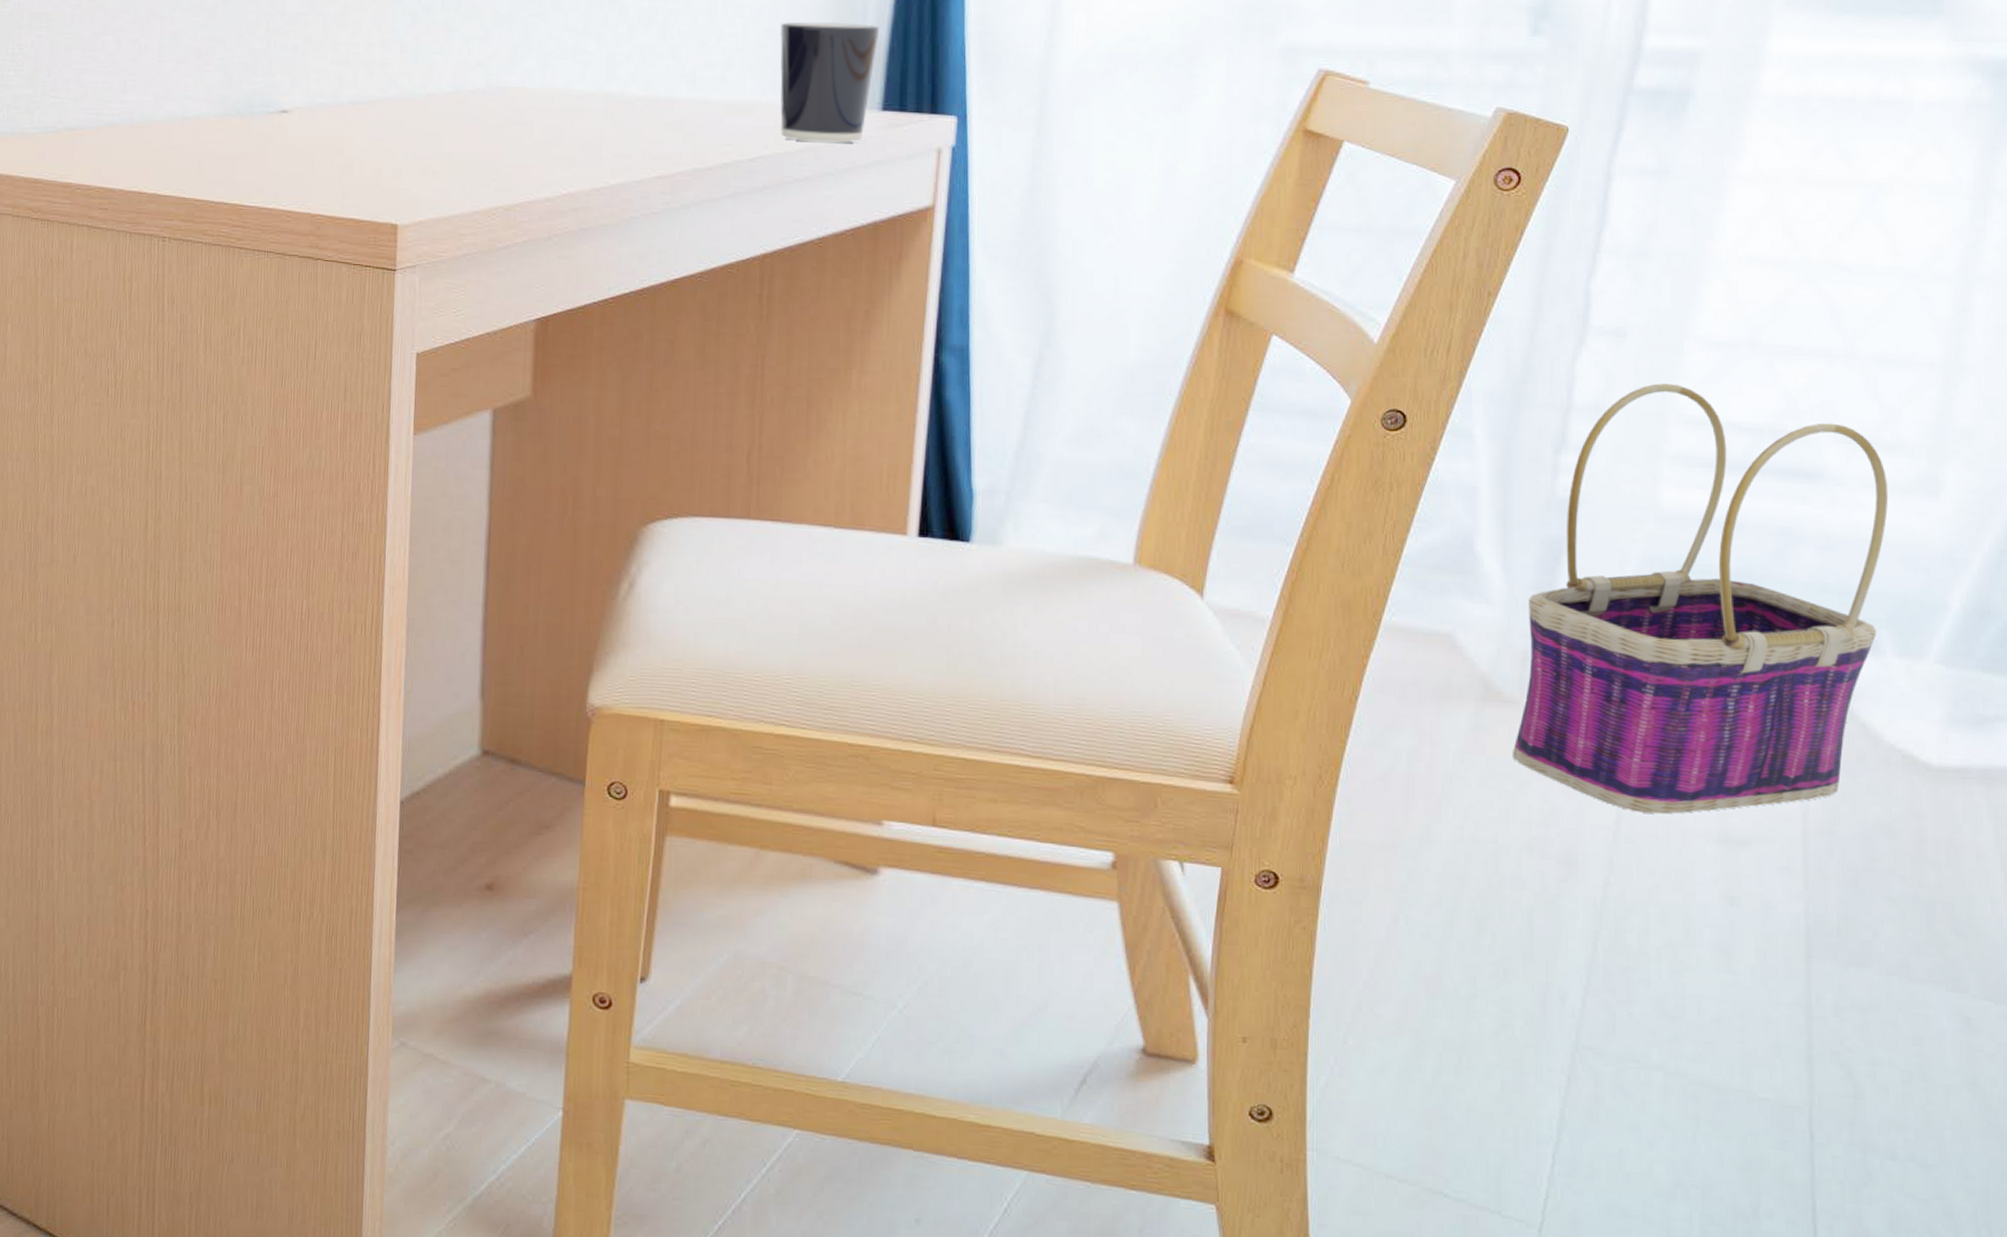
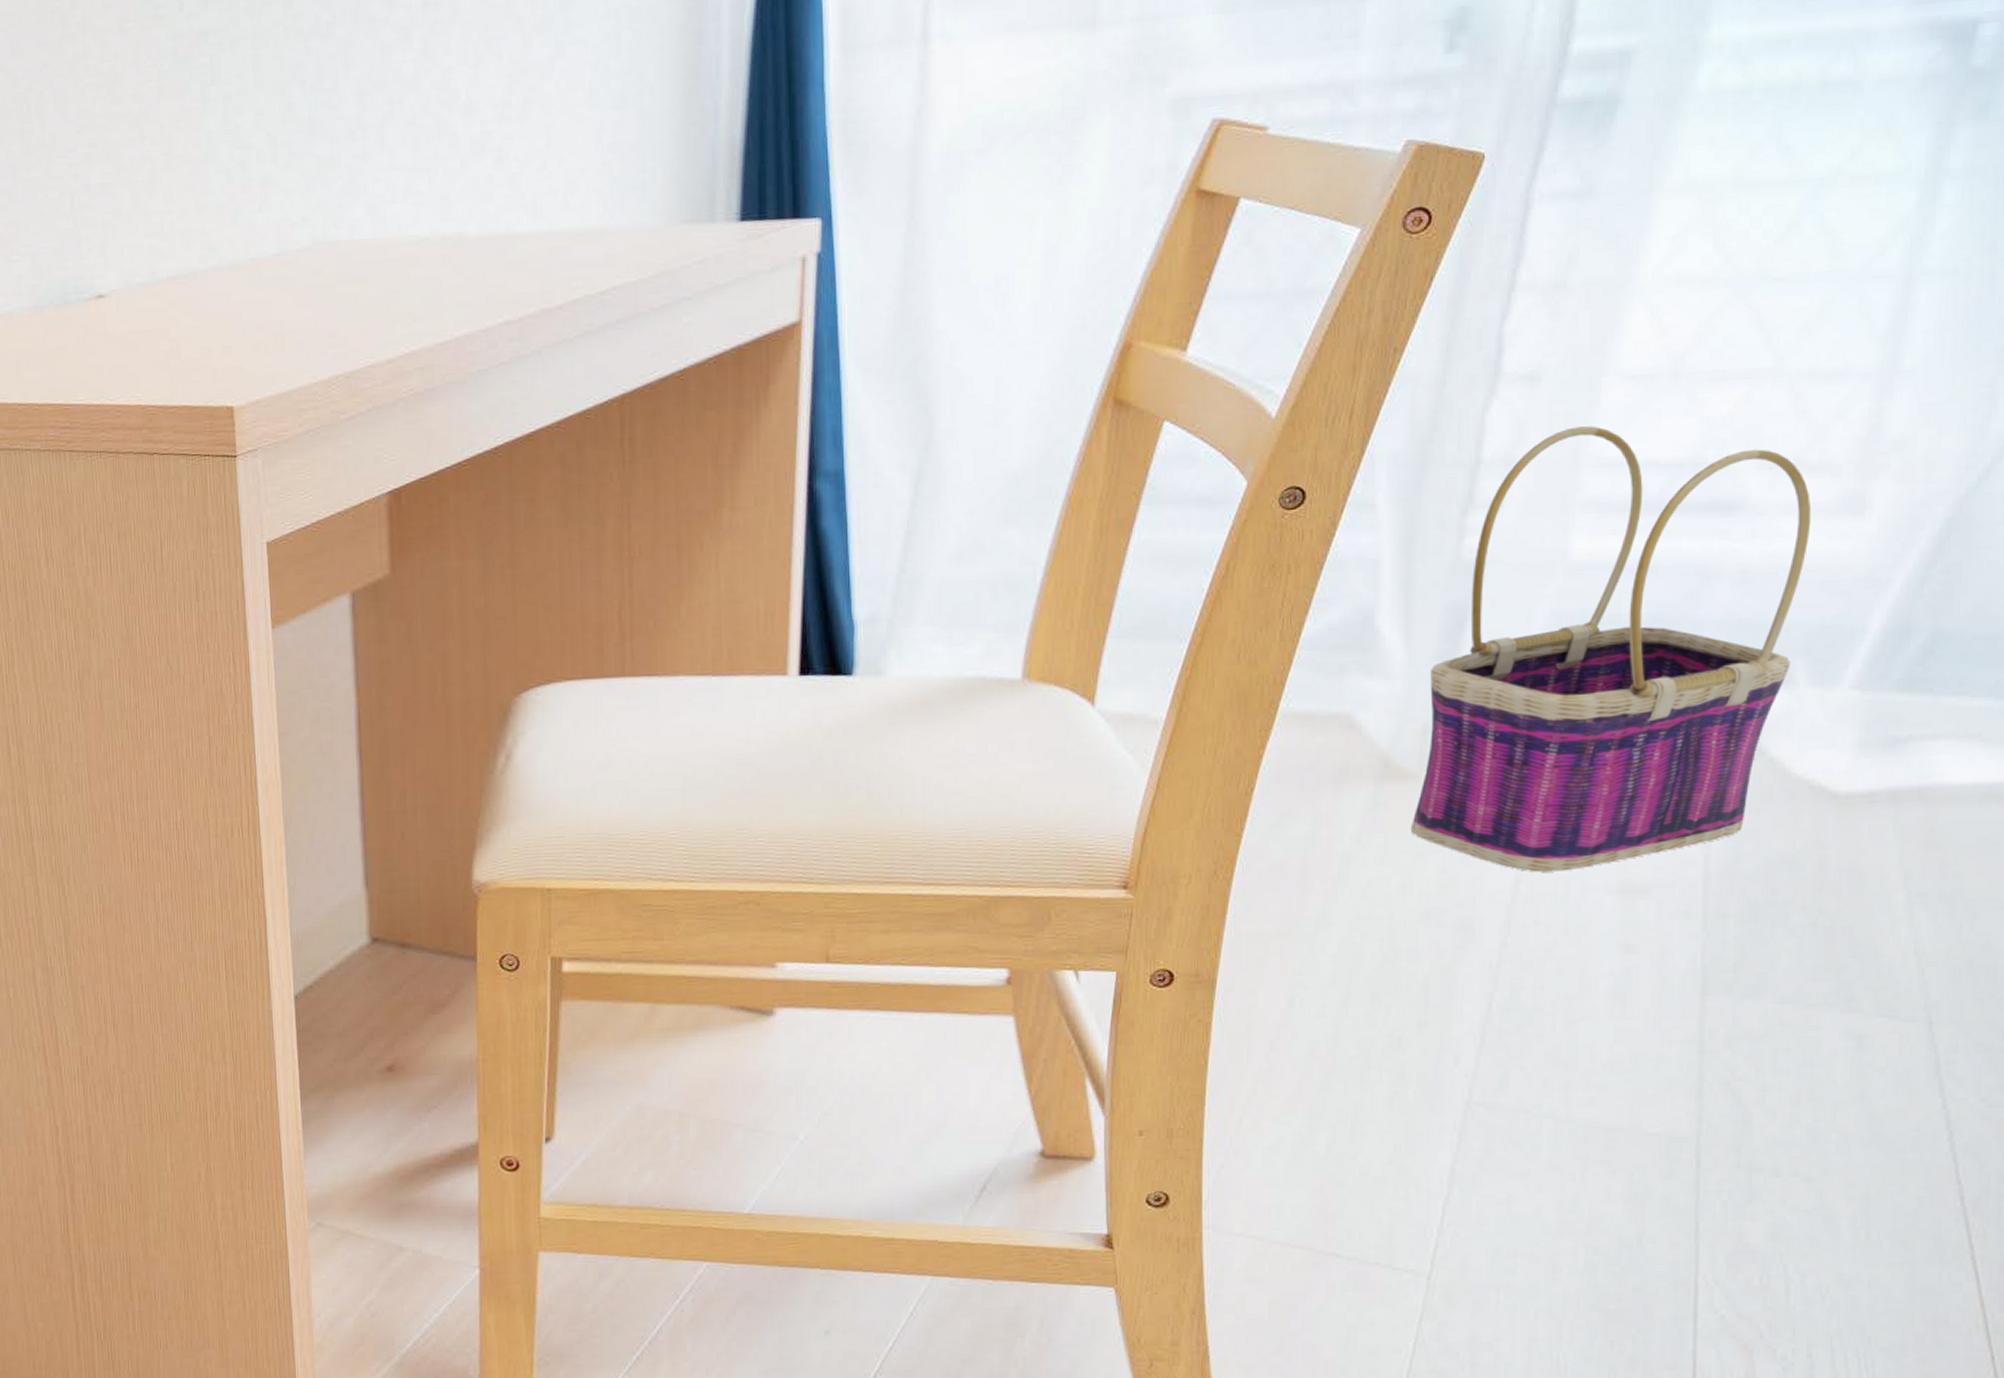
mug: present [779,21,880,143] -> none [625,124,734,265]

